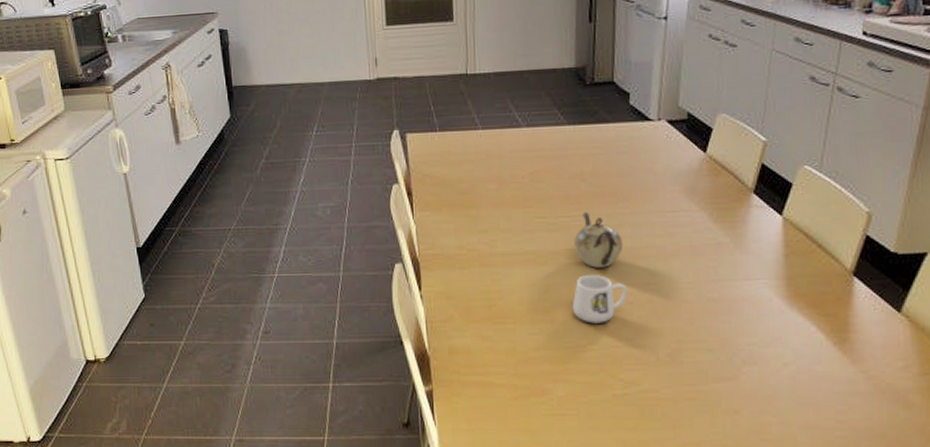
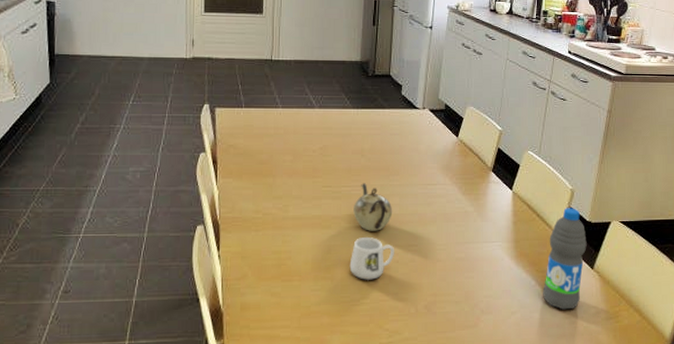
water bottle: none [827,236,891,362] -> present [543,208,587,310]

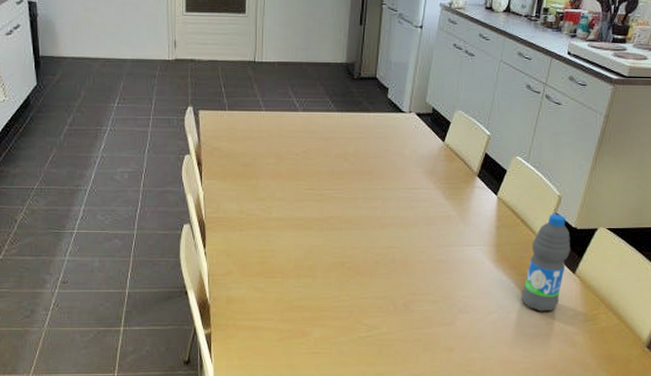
mug: present [349,237,395,280] -> none [330,239,376,279]
teapot: present [353,183,393,231] -> none [336,186,375,233]

